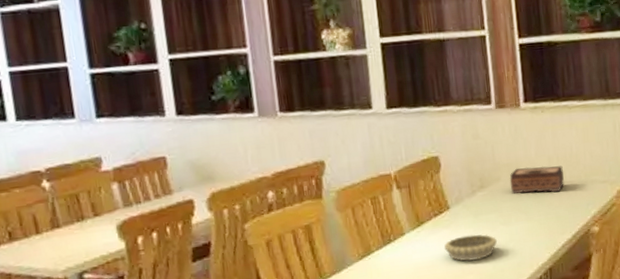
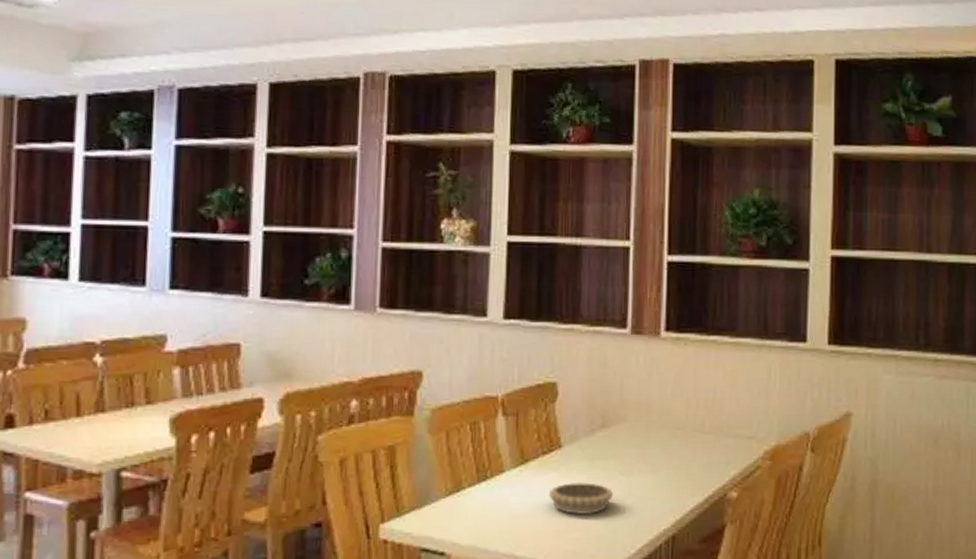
tissue box: present [509,165,564,194] -> none [637,408,702,444]

